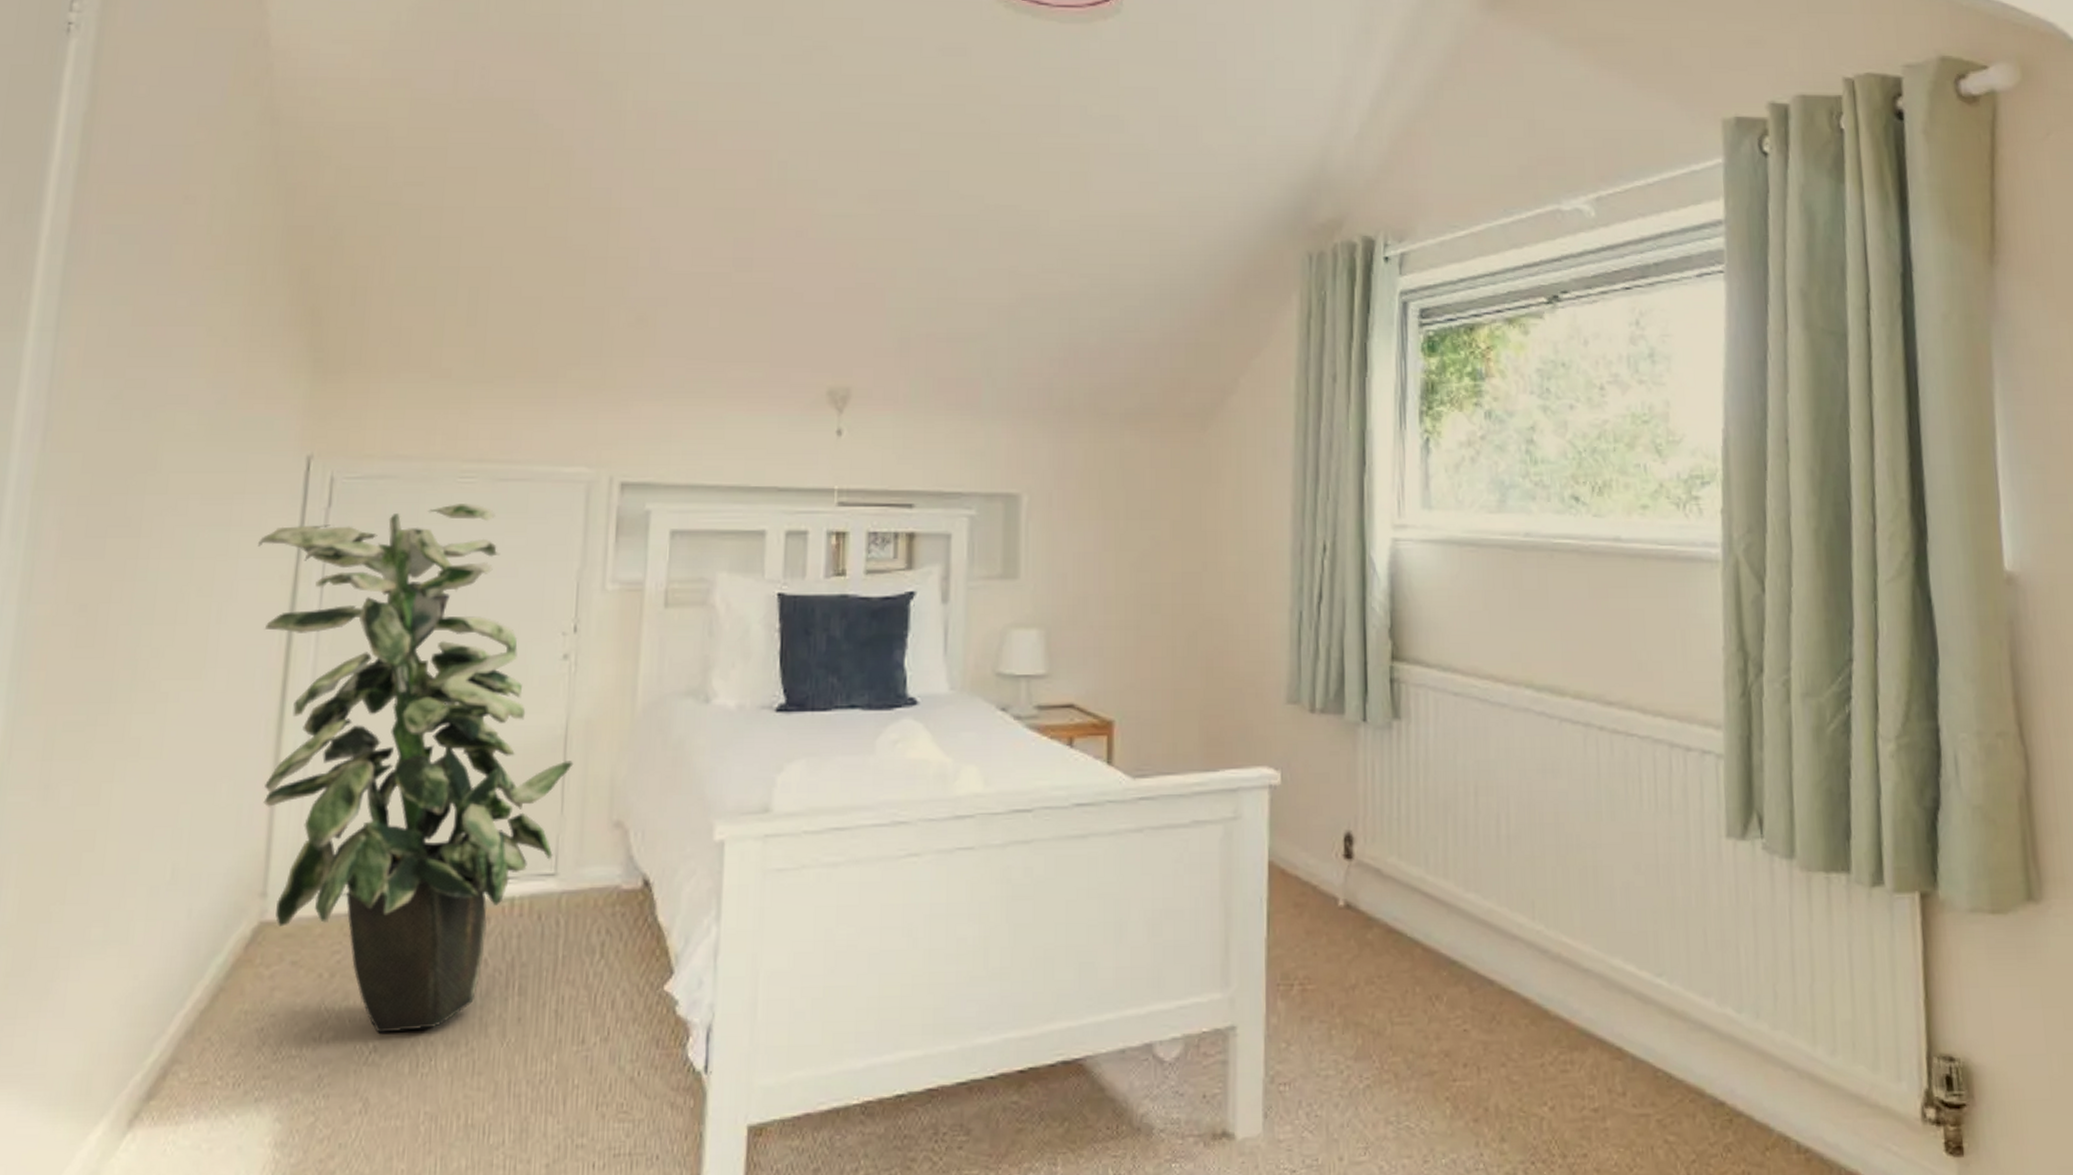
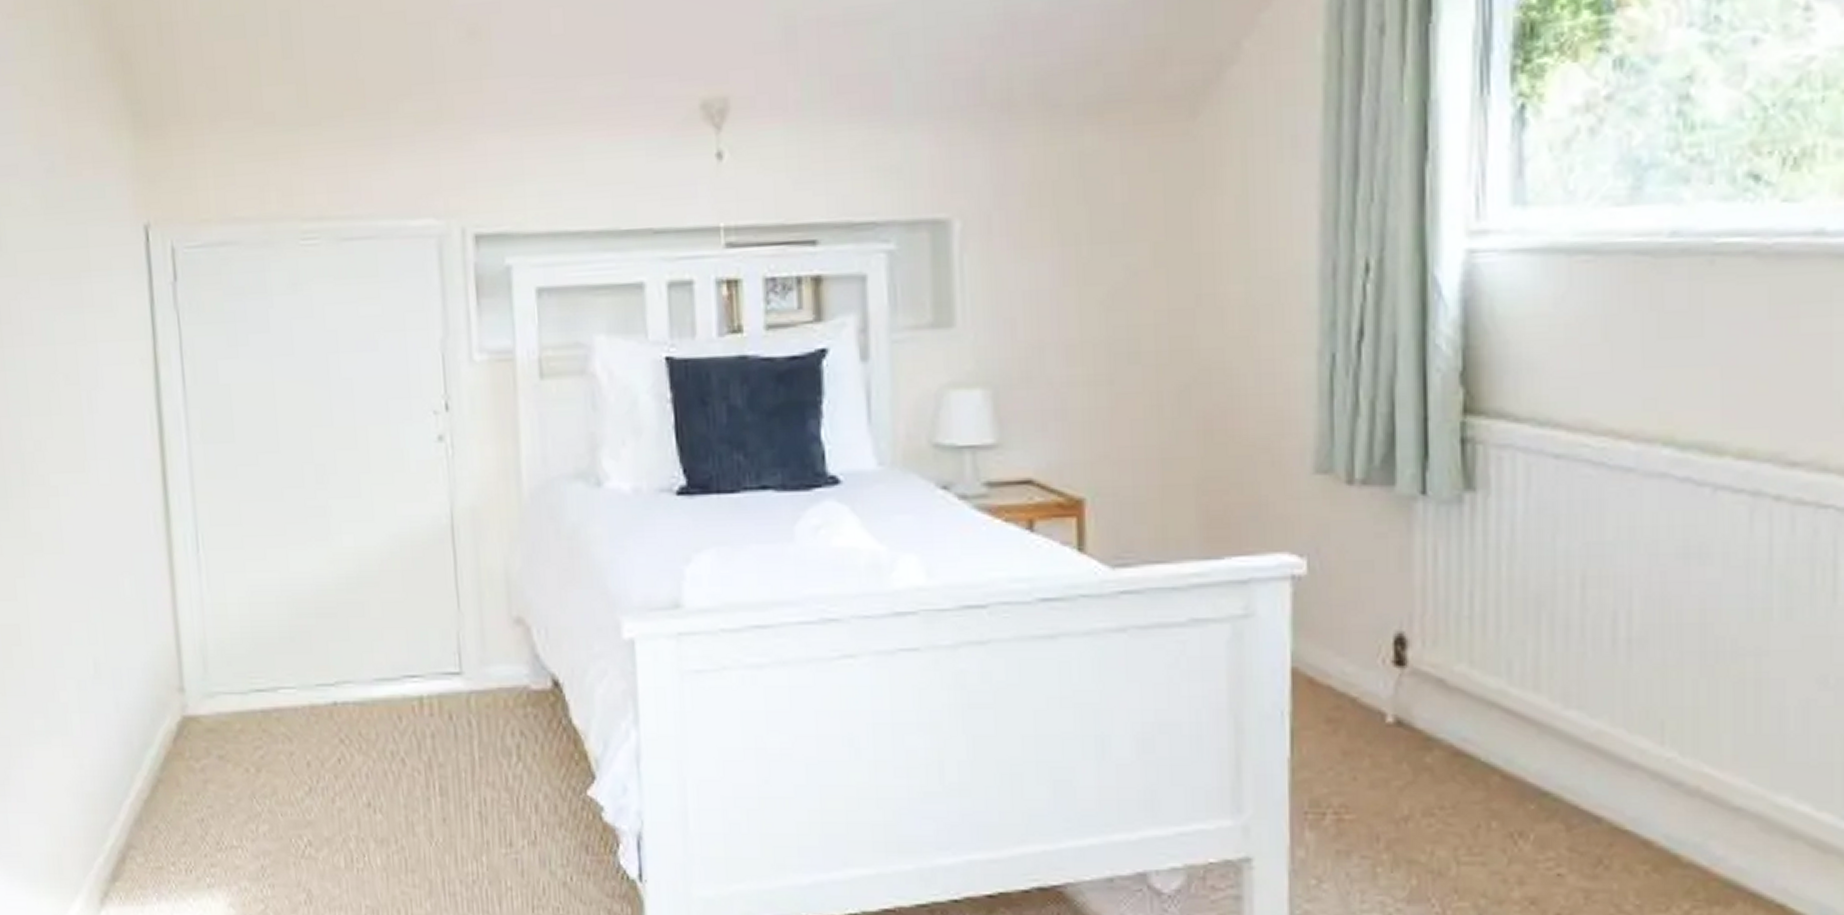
indoor plant: present [258,502,574,1033] -> none [113,268,464,828]

